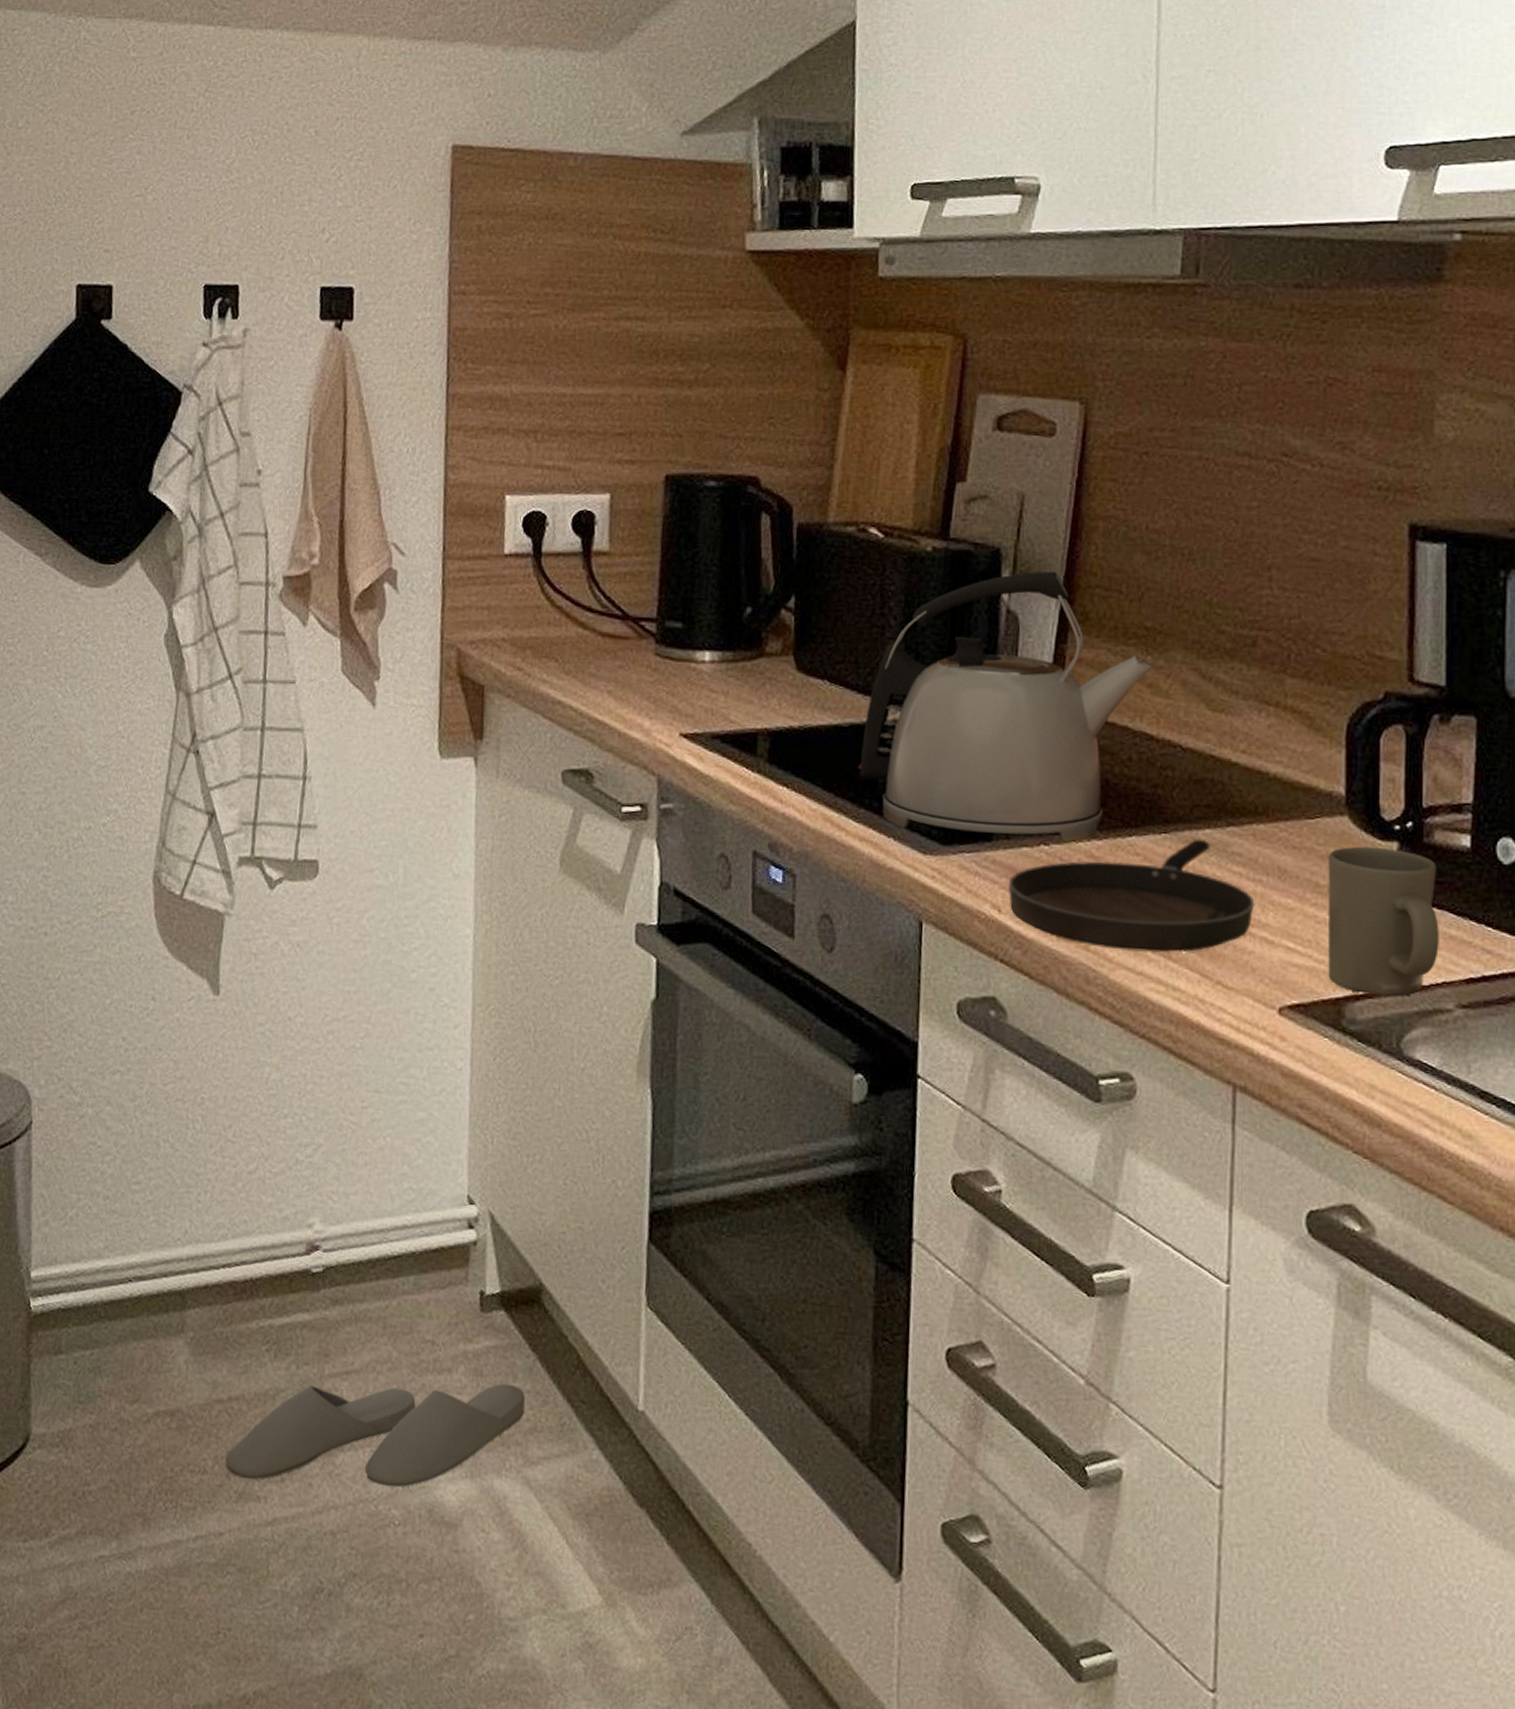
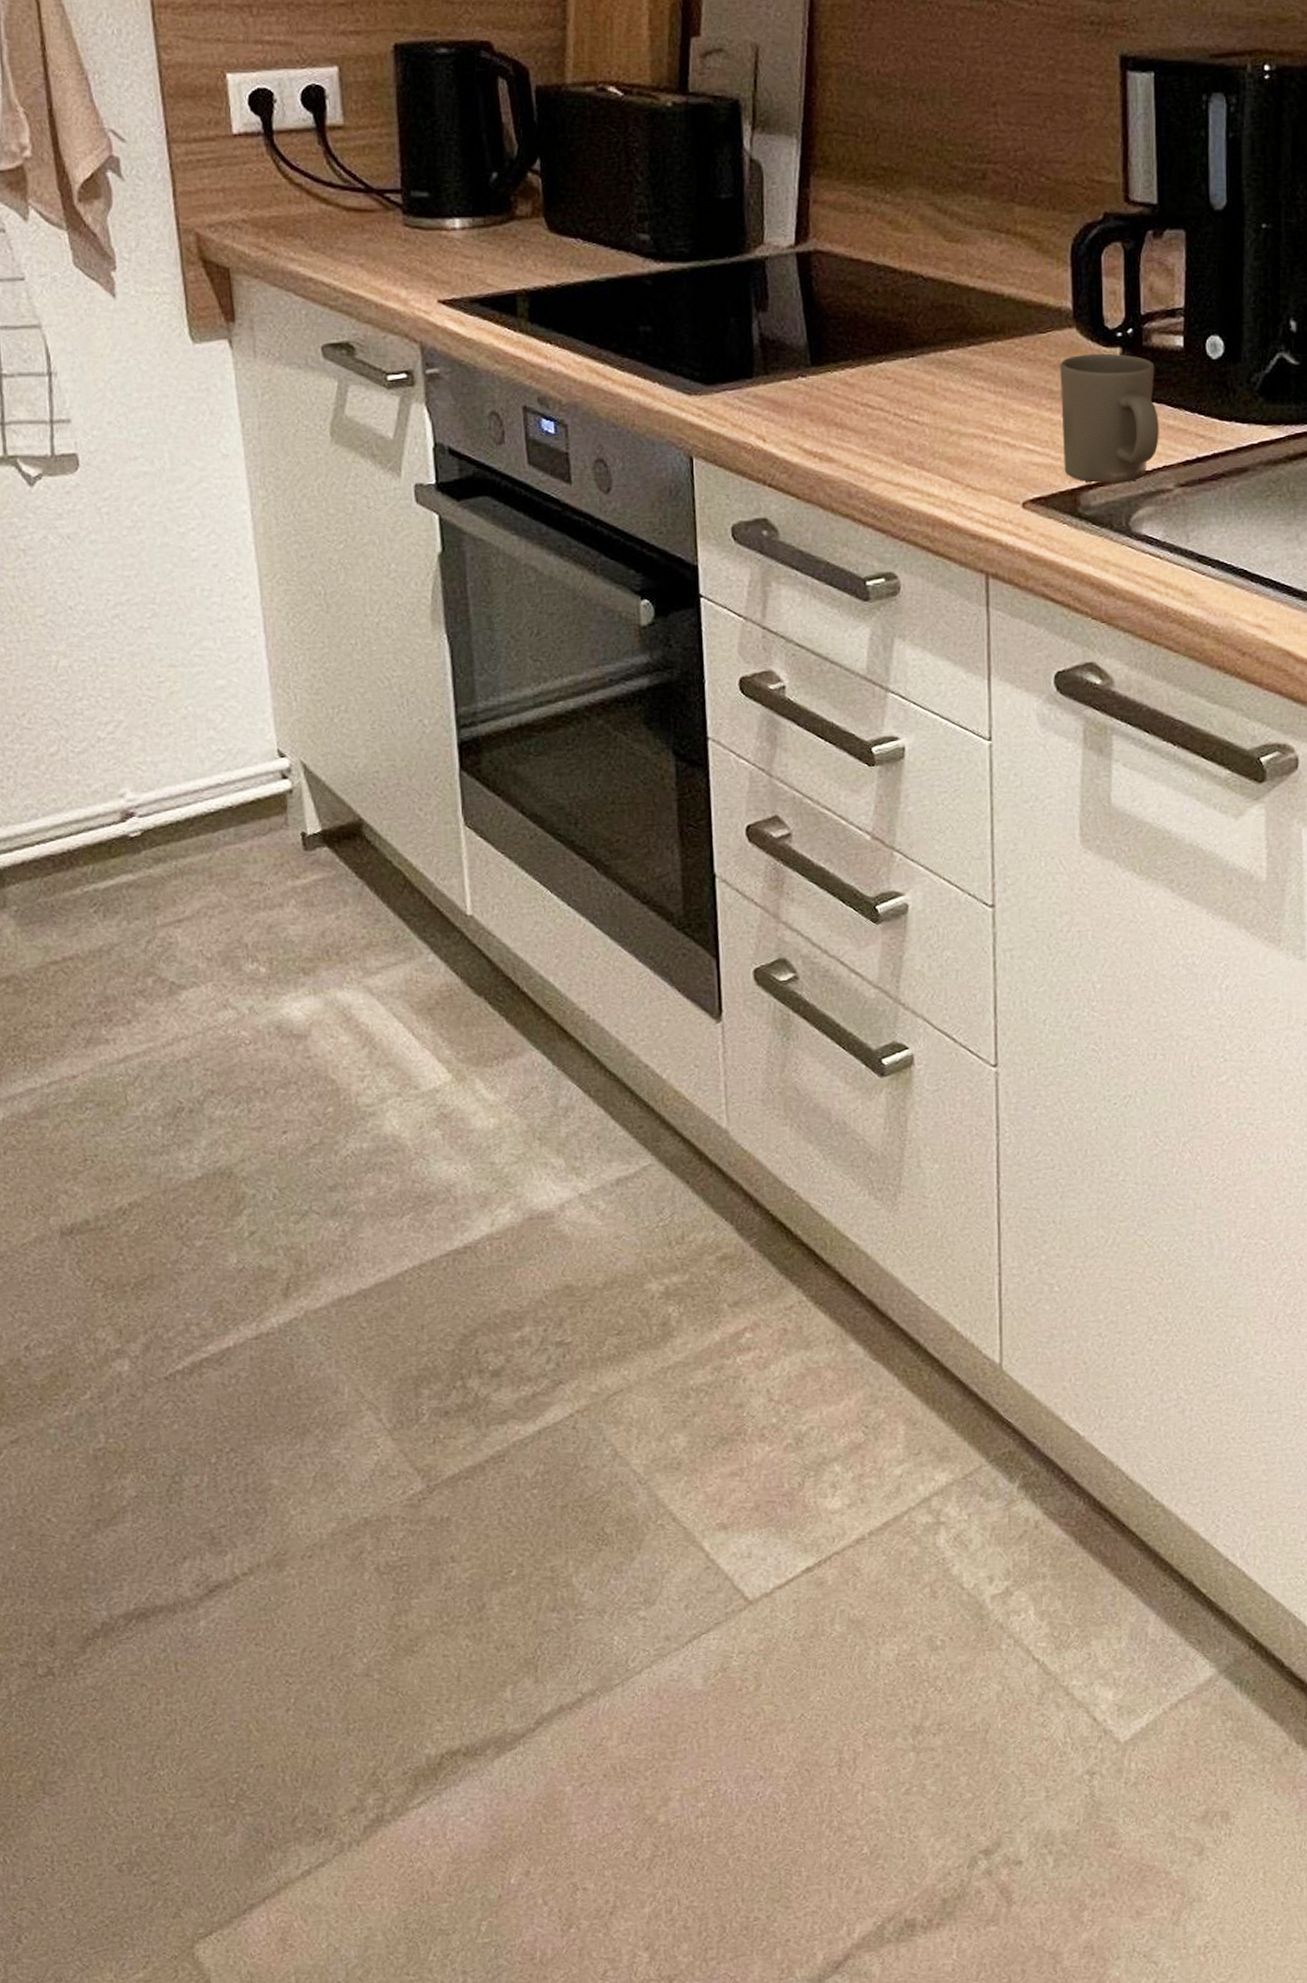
slippers: present [225,1383,525,1488] -> none [68,909,358,1026]
kettle: present [858,571,1153,843] -> none [618,119,892,373]
frying pan: present [1008,840,1255,953] -> none [770,360,997,466]

